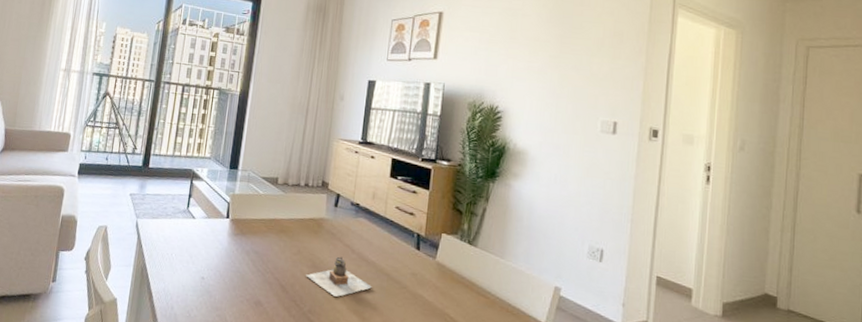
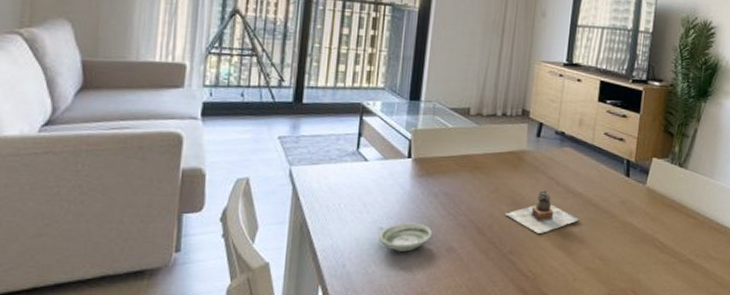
saucer: none [200,274,244,301] -> present [378,222,433,252]

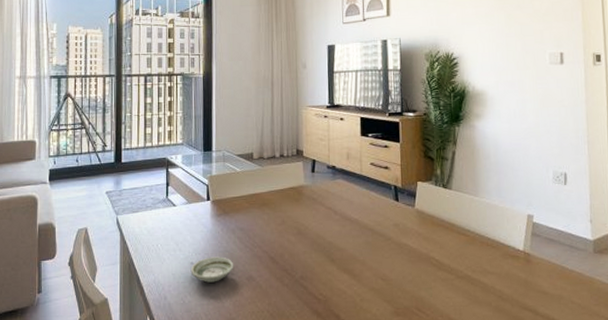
teapot: present [505,190,579,233] -> none [293,220,358,259]

